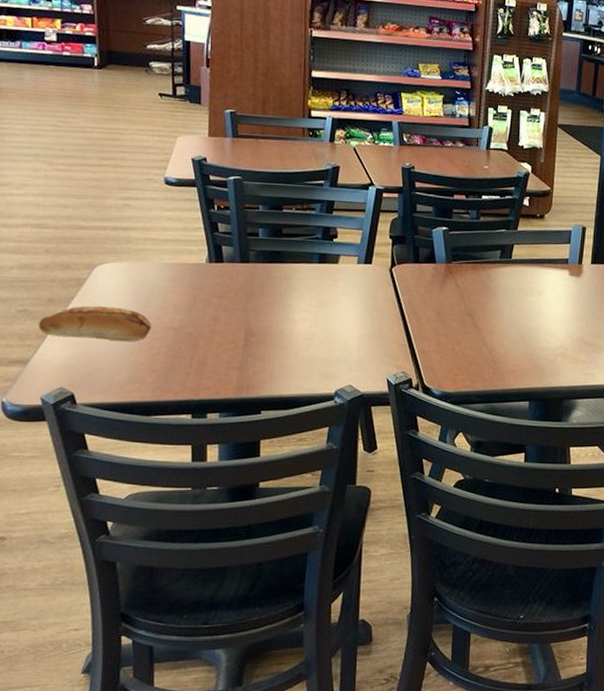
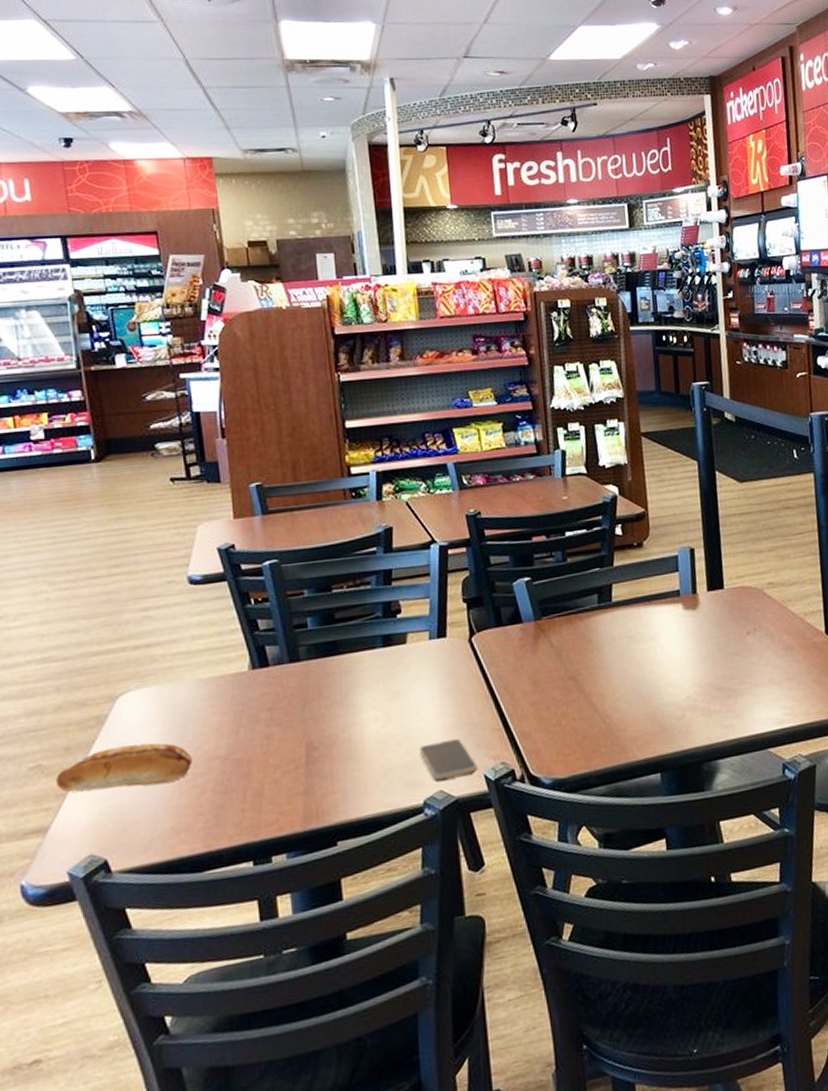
mobile phone: none [337,346,382,377] -> present [419,738,477,781]

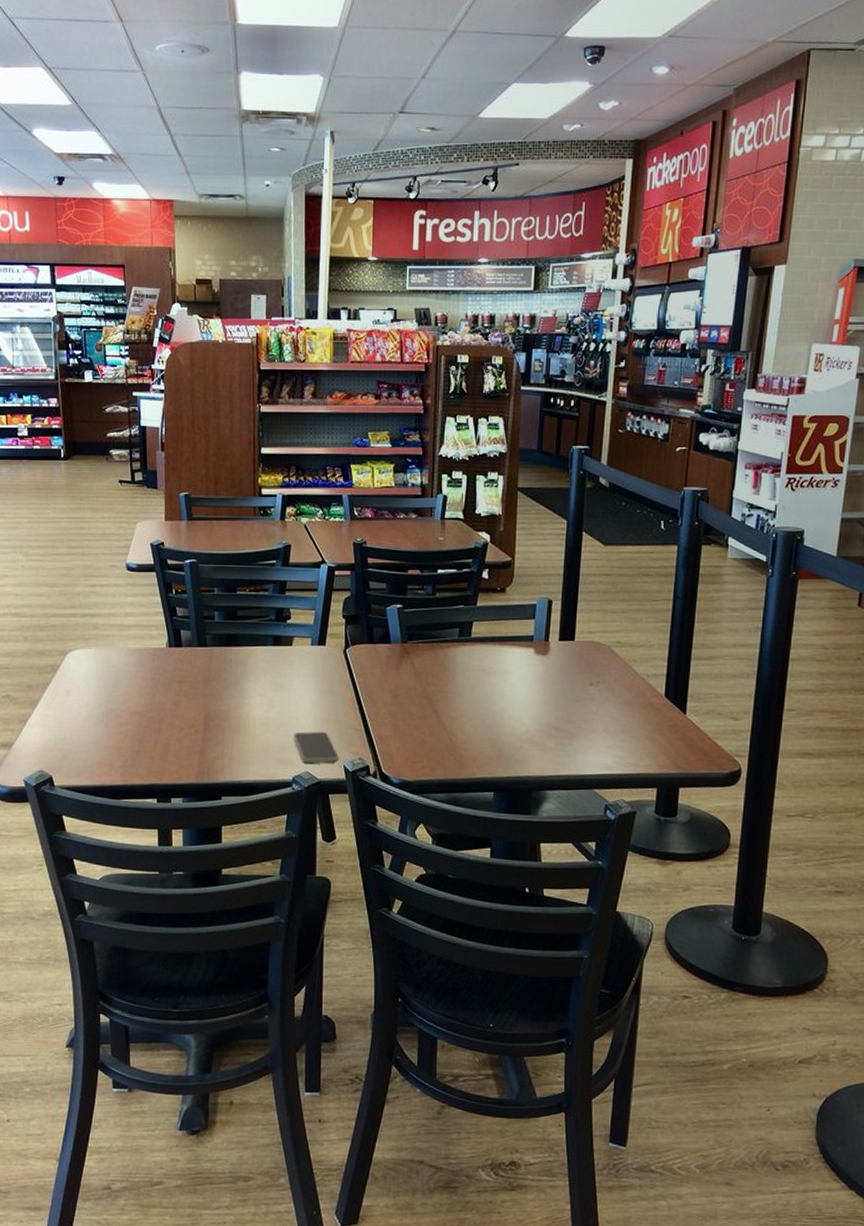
hot dog: present [57,742,193,793] -> none [20,691,119,726]

